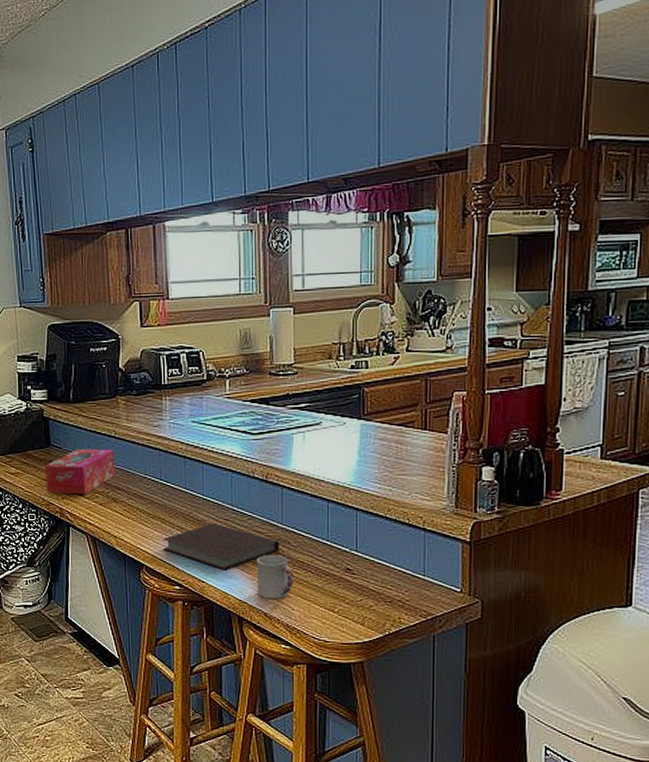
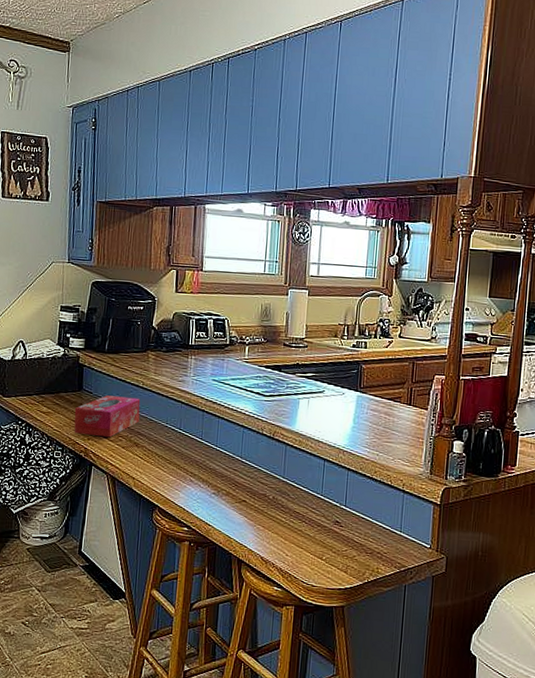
notebook: present [162,522,280,570] -> none [176,472,280,516]
cup: present [256,554,294,600] -> none [257,504,290,545]

